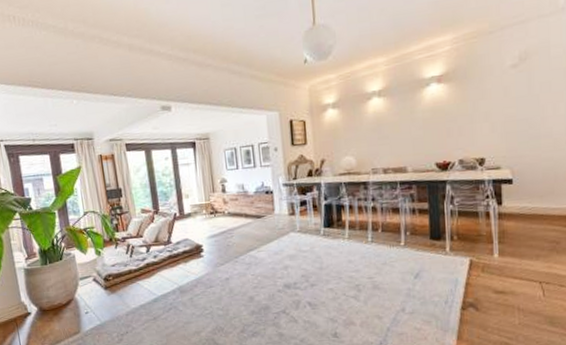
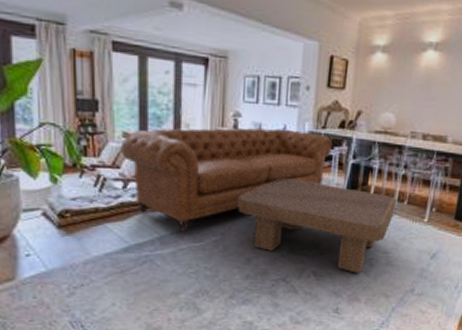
sofa: none [141,184,305,281] -> present [120,127,333,232]
coffee table: none [235,225,372,300] -> present [237,178,396,273]

